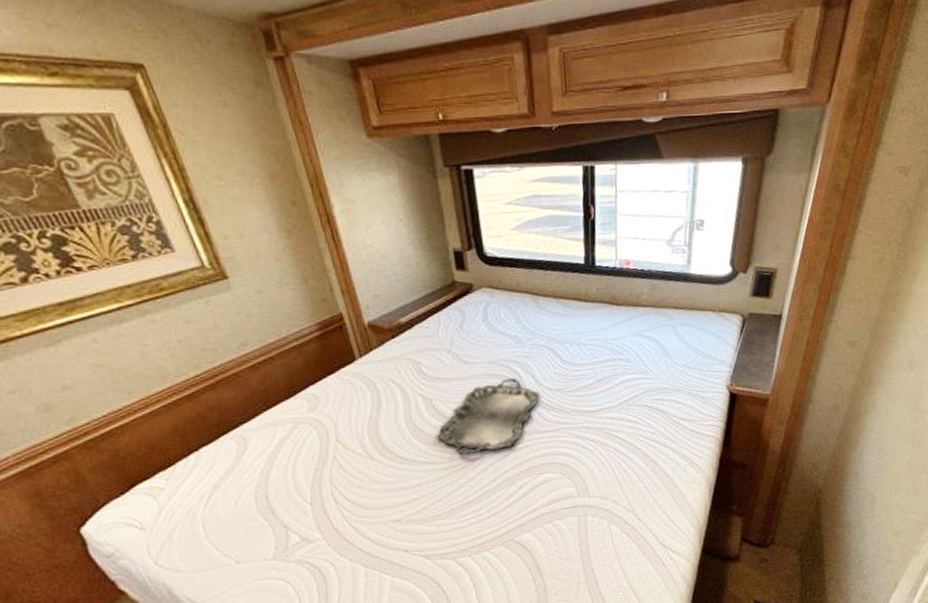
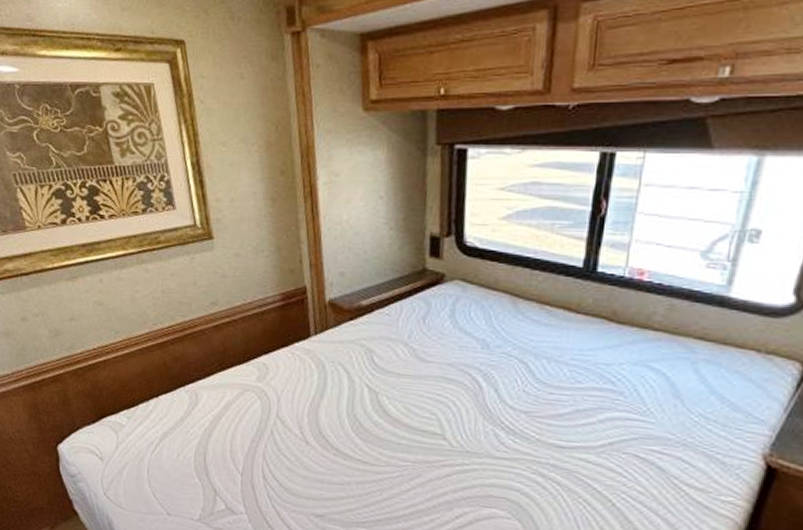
serving tray: present [435,377,539,456] -> none [375,386,500,466]

